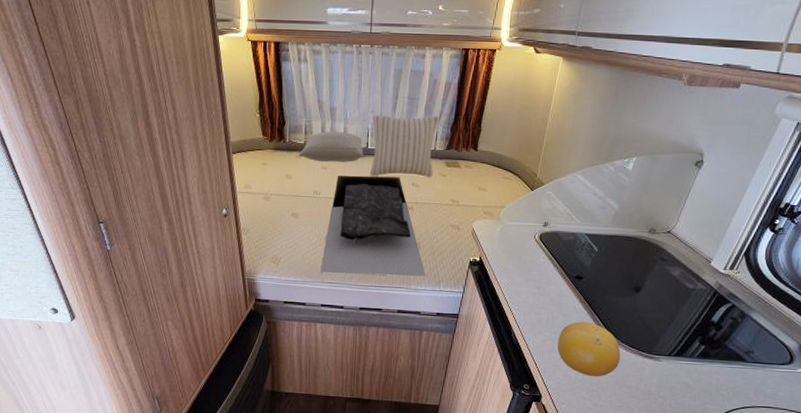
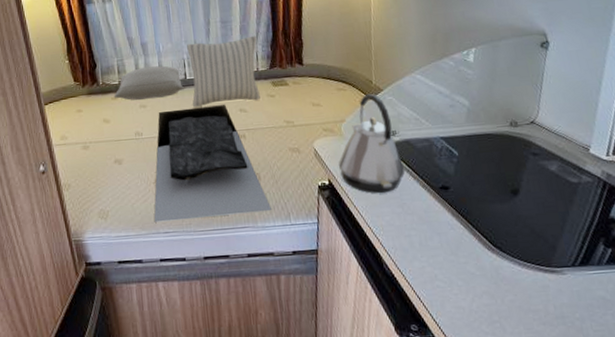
kettle: none [491,185,548,275] -> present [338,93,405,193]
fruit: present [557,322,621,377] -> none [438,238,518,305]

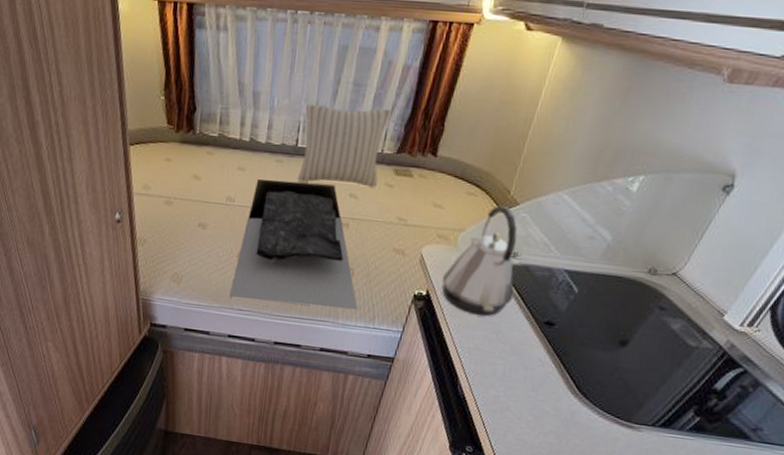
pillow: present [113,65,184,101] -> none [210,122,293,164]

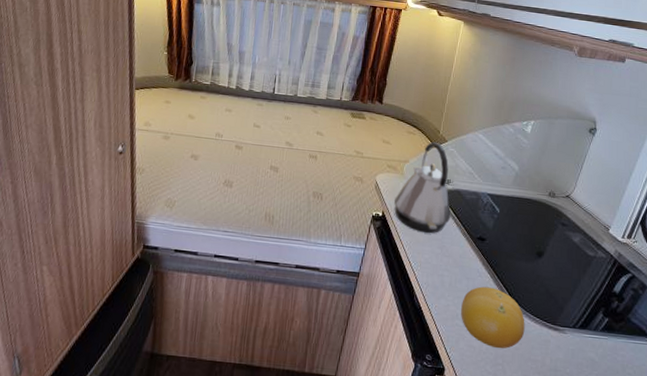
throw blanket: present [229,178,357,310] -> none [216,118,326,230]
pillow: present [297,103,392,188] -> none [274,61,346,127]
fruit: none [512,377,592,445] -> present [461,286,525,349]

